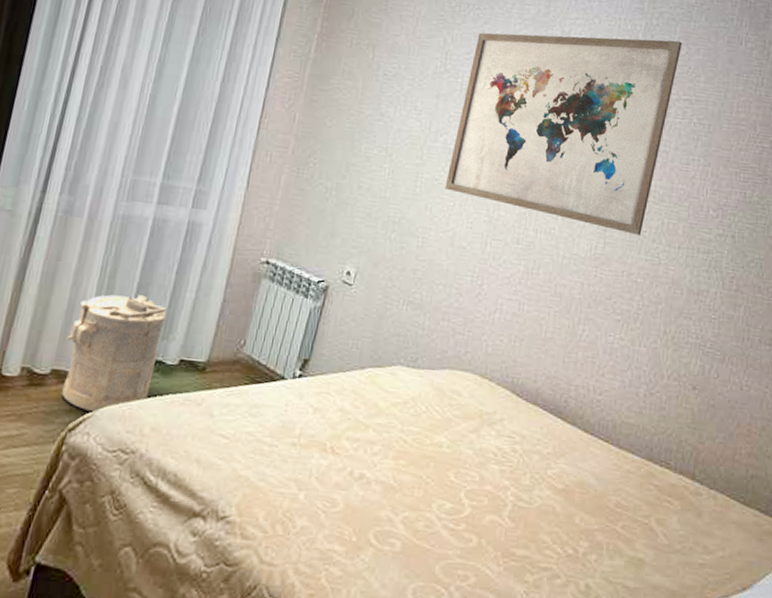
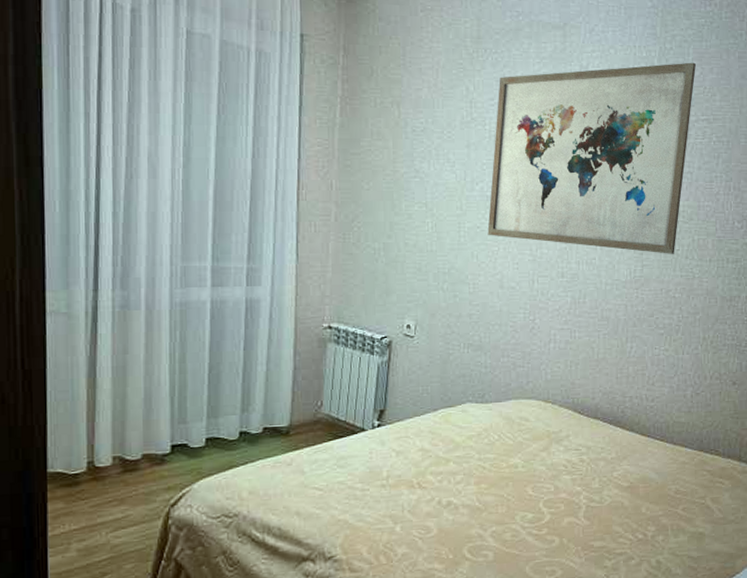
laundry hamper: present [62,294,166,413] -> none [151,374,242,487]

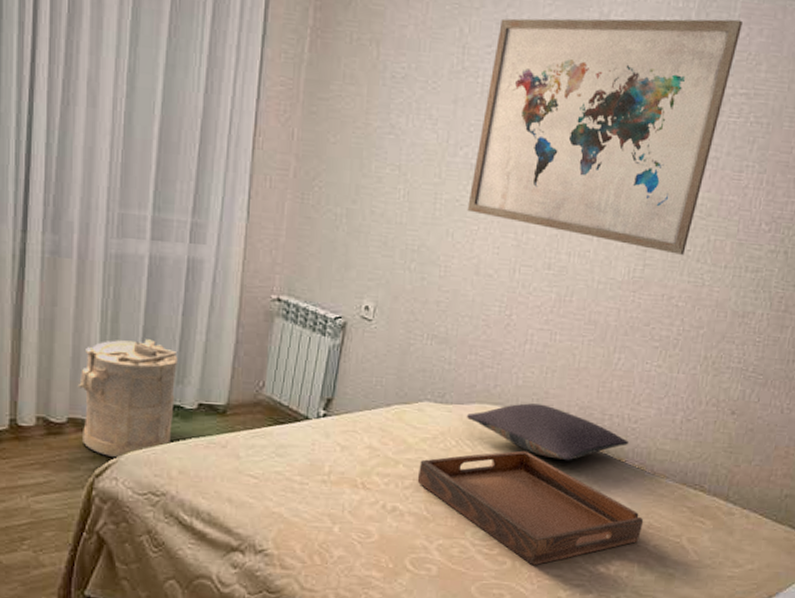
laundry hamper: none [151,374,242,487] -> present [79,339,178,459]
serving tray: none [467,437,671,541] -> present [417,450,644,566]
pillow: none [505,394,649,442] -> present [466,403,628,461]

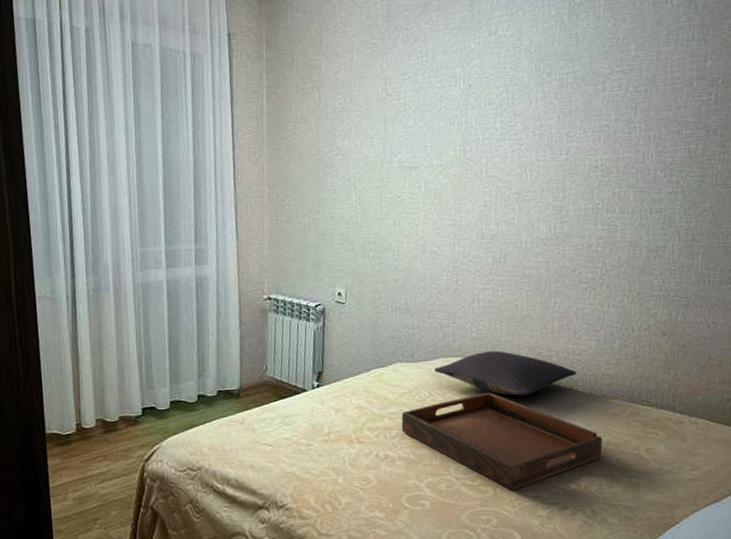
laundry hamper: present [79,339,178,459] -> none [125,345,200,444]
wall art: present [467,18,742,255] -> none [407,14,608,209]

